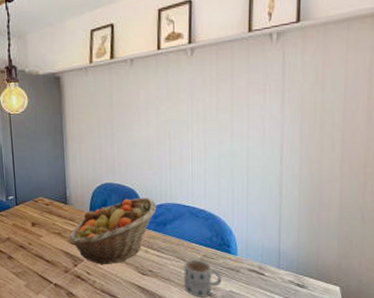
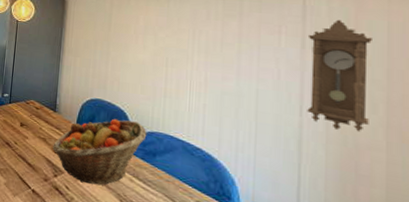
pendulum clock: none [286,72,334,171] -> present [307,19,372,132]

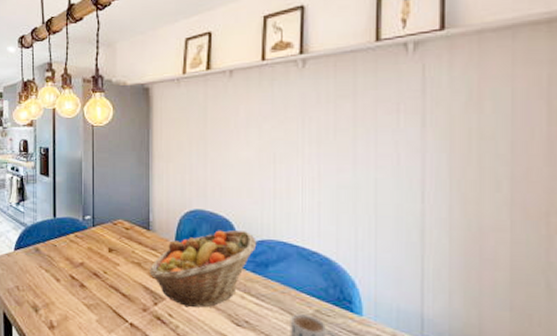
pendulum clock: present [307,19,372,132] -> none [428,90,496,215]

